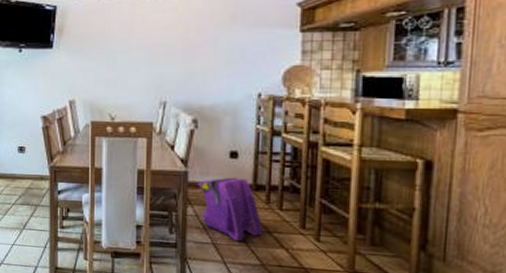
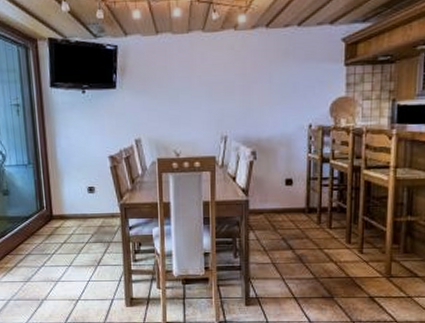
backpack: present [198,177,263,242] -> none [258,202,315,260]

